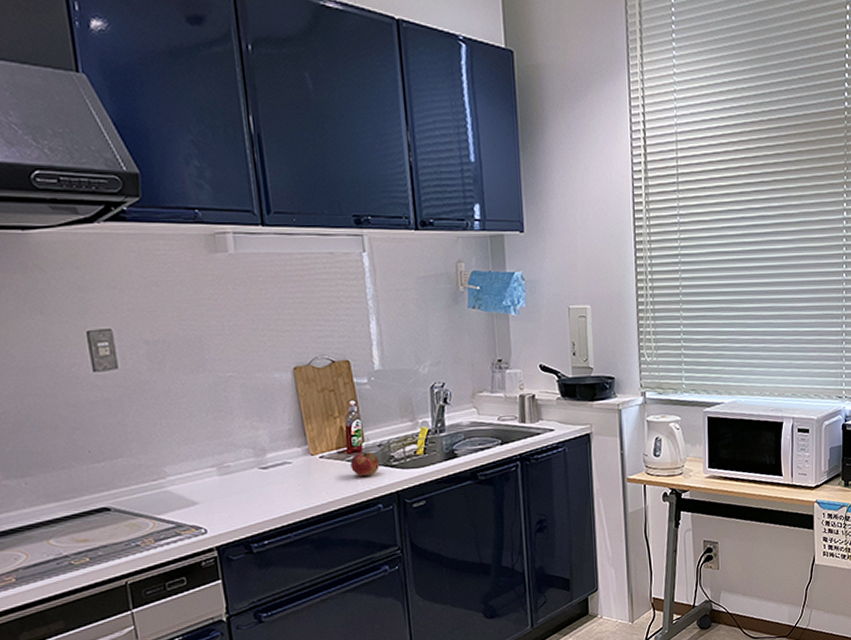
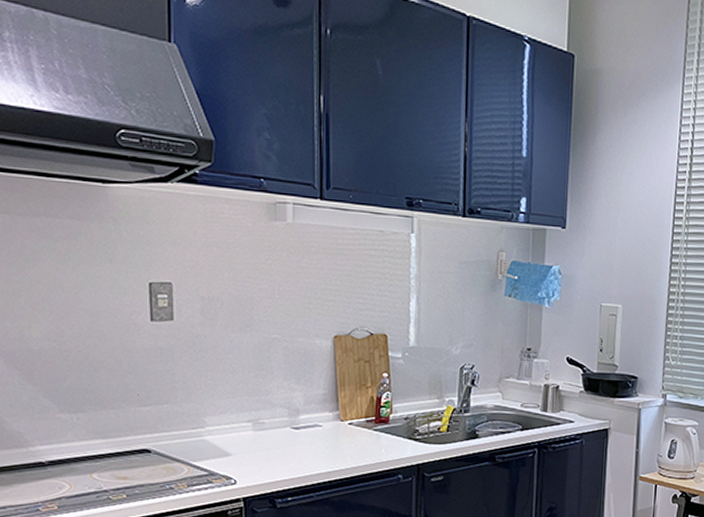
fruit: present [350,452,380,477] -> none [377,423,405,447]

